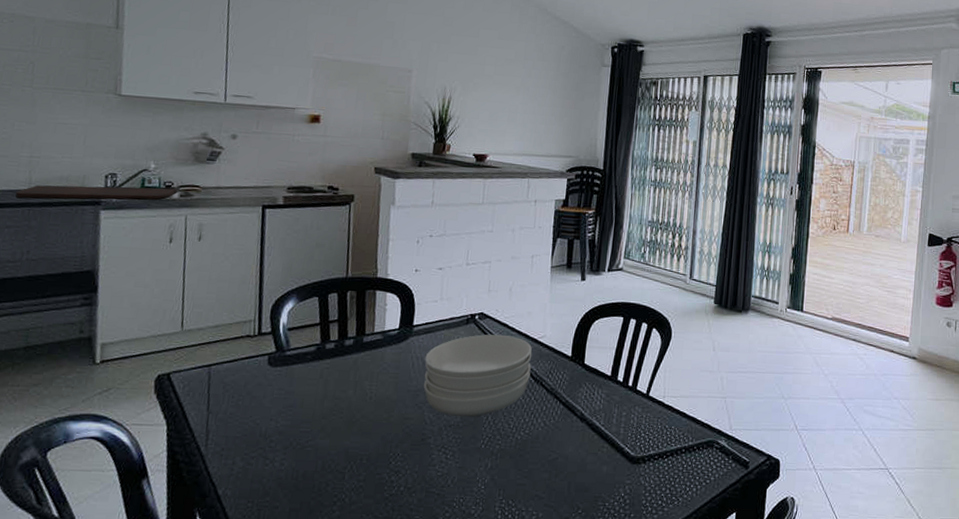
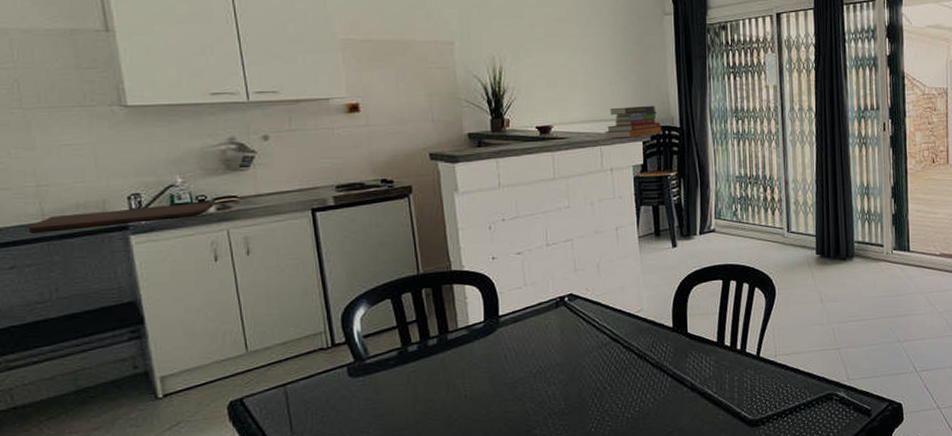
bowl: present [424,334,532,418] -> none [517,313,632,404]
books: none [534,144,587,174] -> present [605,106,663,139]

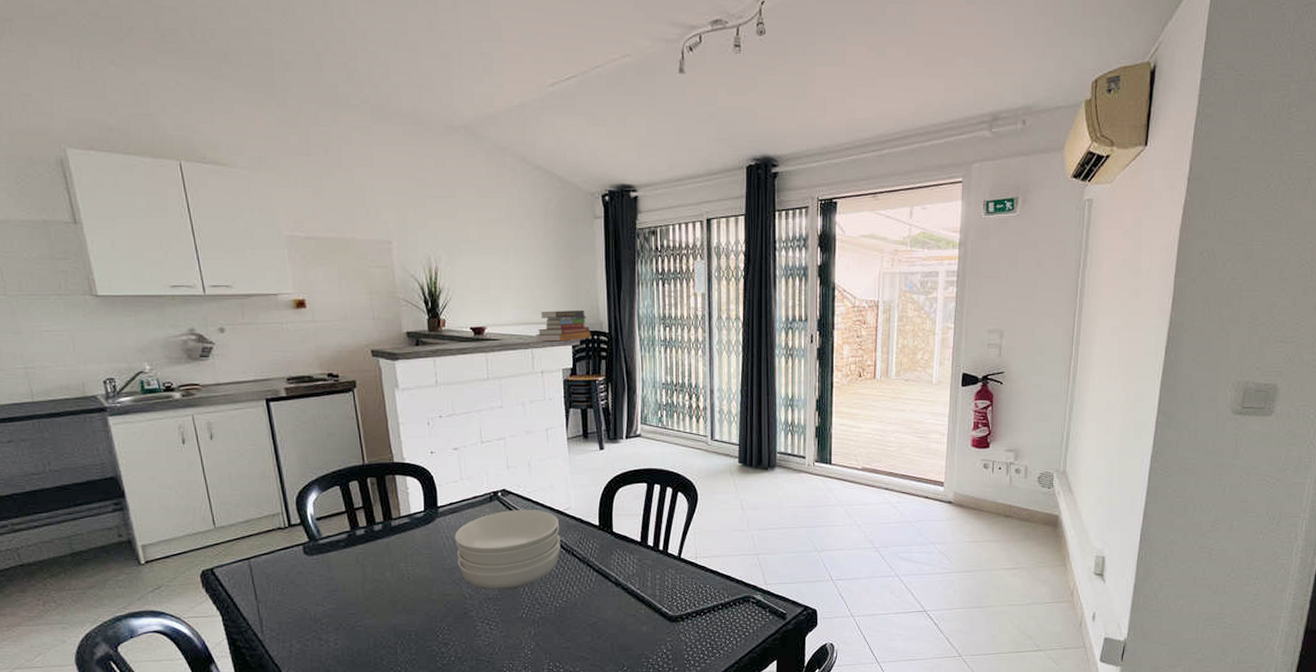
cutting board: present [28,202,213,233] -> none [20,389,178,411]
bowl: none [517,313,632,404] -> present [454,509,561,591]

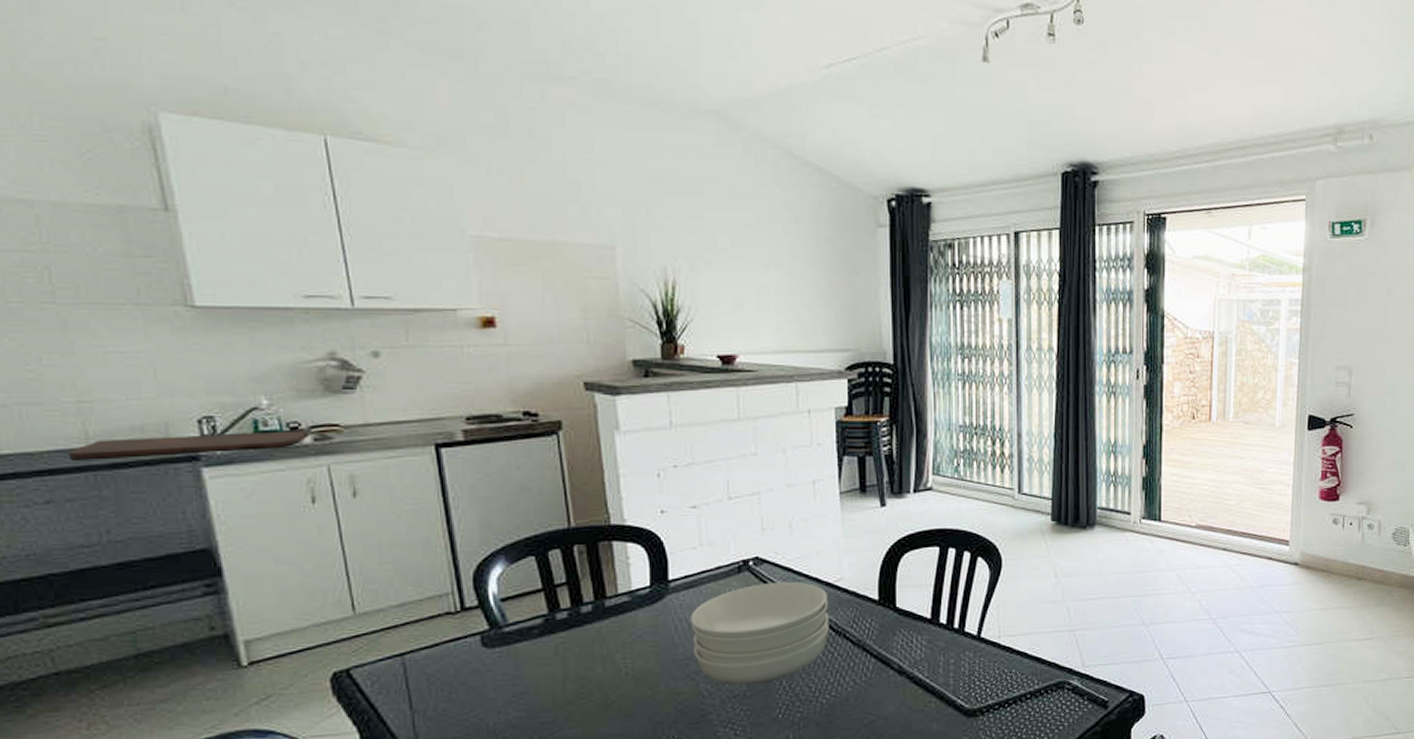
cutting board: none [20,389,178,411] -> present [67,431,308,461]
books: present [536,311,591,342] -> none [802,336,872,374]

